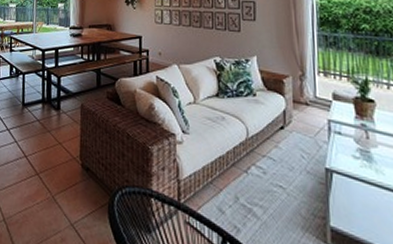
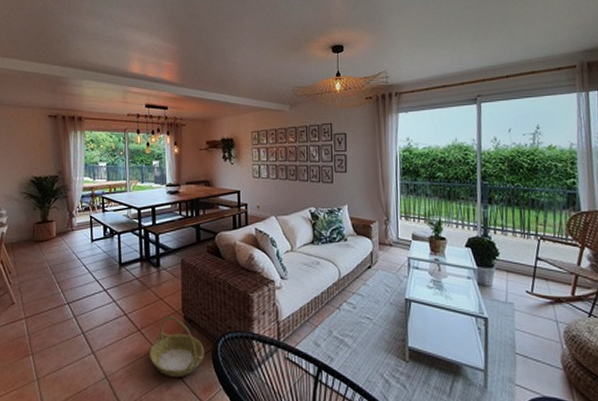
basket: none [45,162,101,229] -> present [149,316,205,377]

